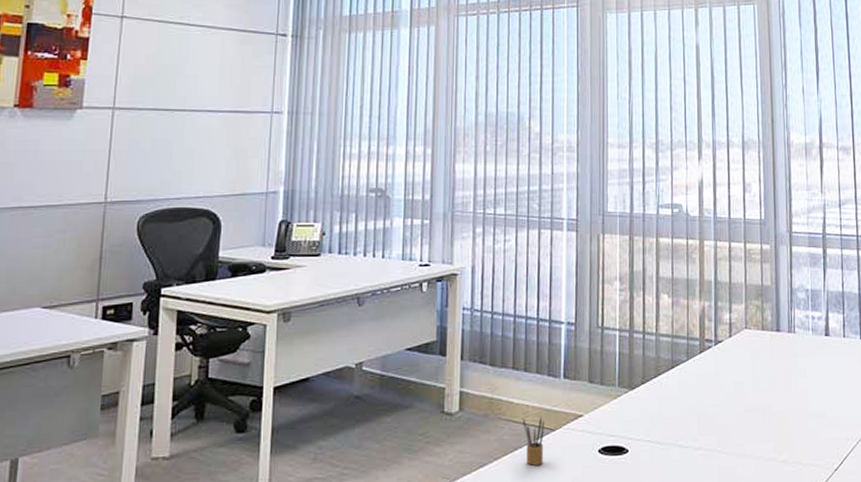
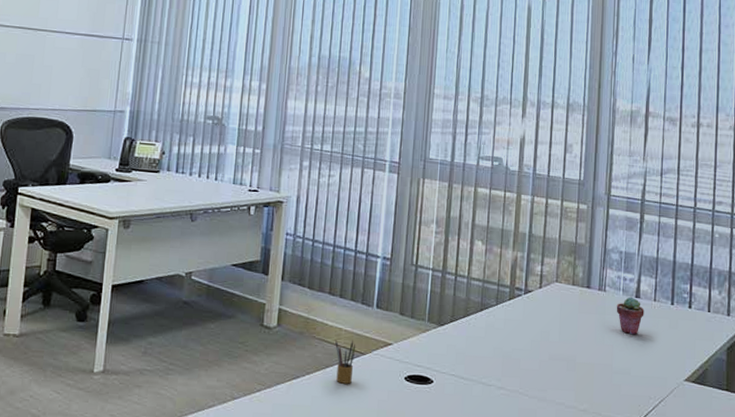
potted succulent: none [807,335,835,376] -> present [616,296,644,335]

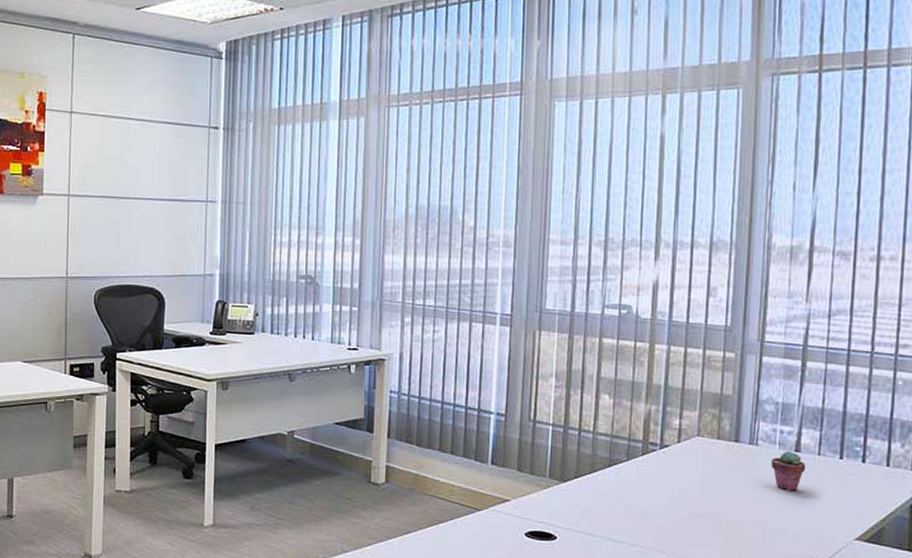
pencil box: present [335,340,356,384] -> none [448,496,471,539]

